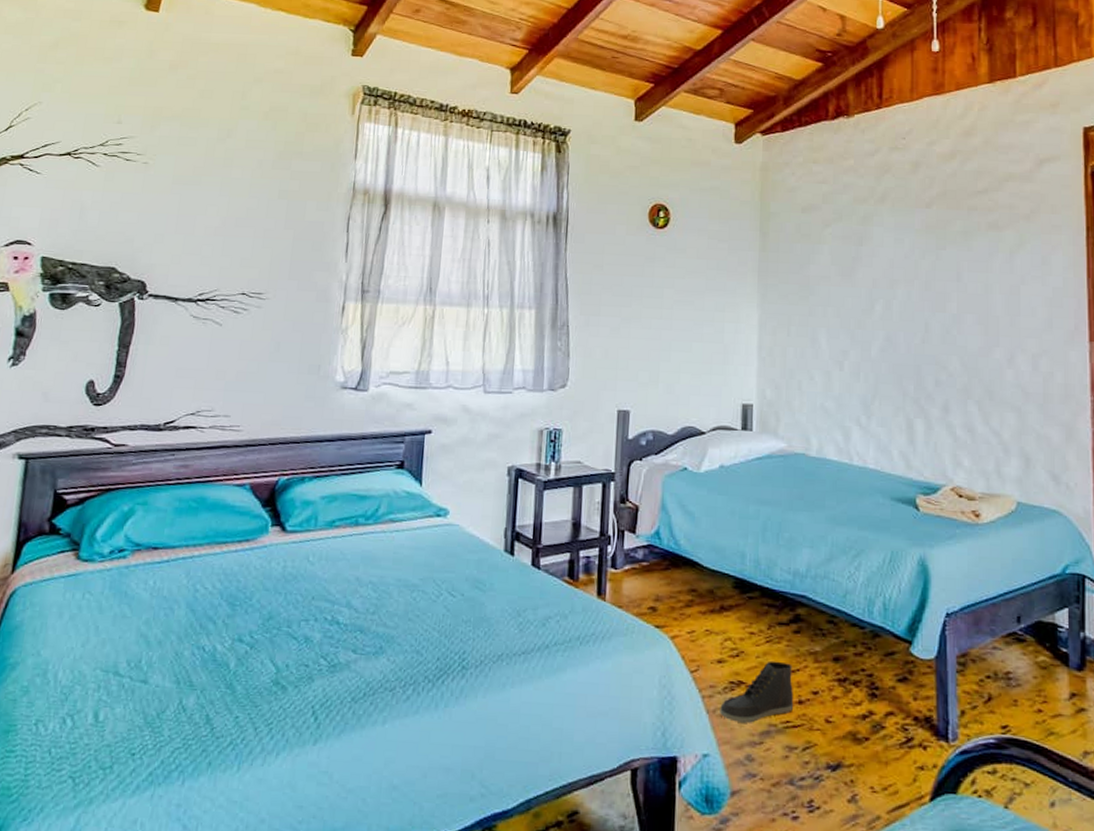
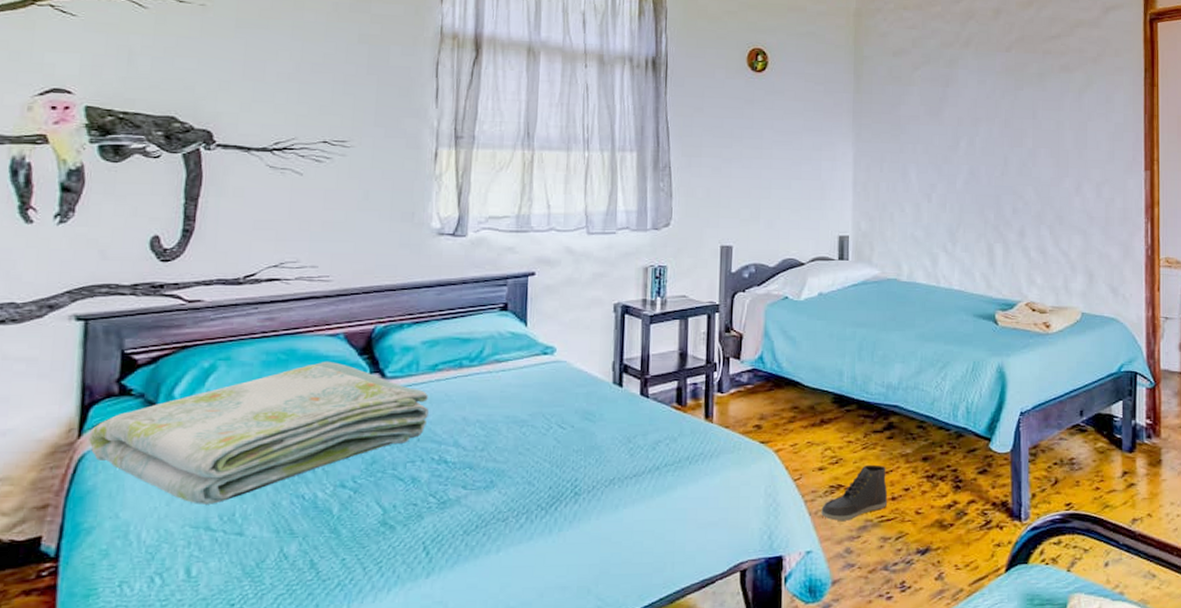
towel: none [19,511,324,649] -> present [88,361,429,504]

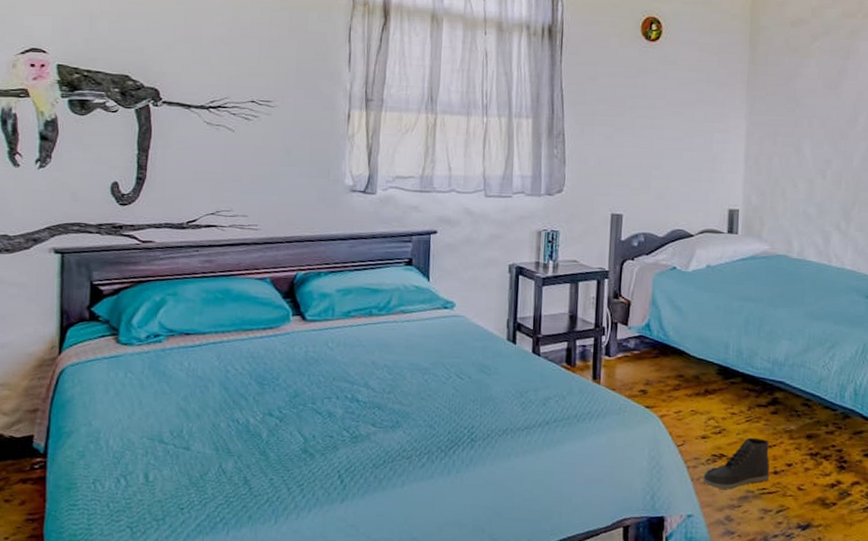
towel: present [88,361,429,504] -> none [66,301,343,421]

